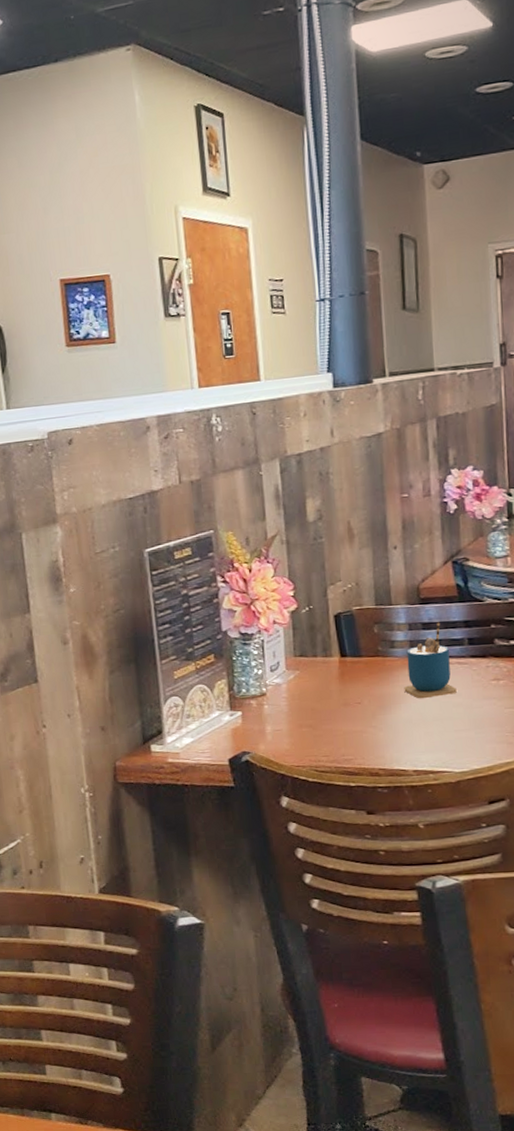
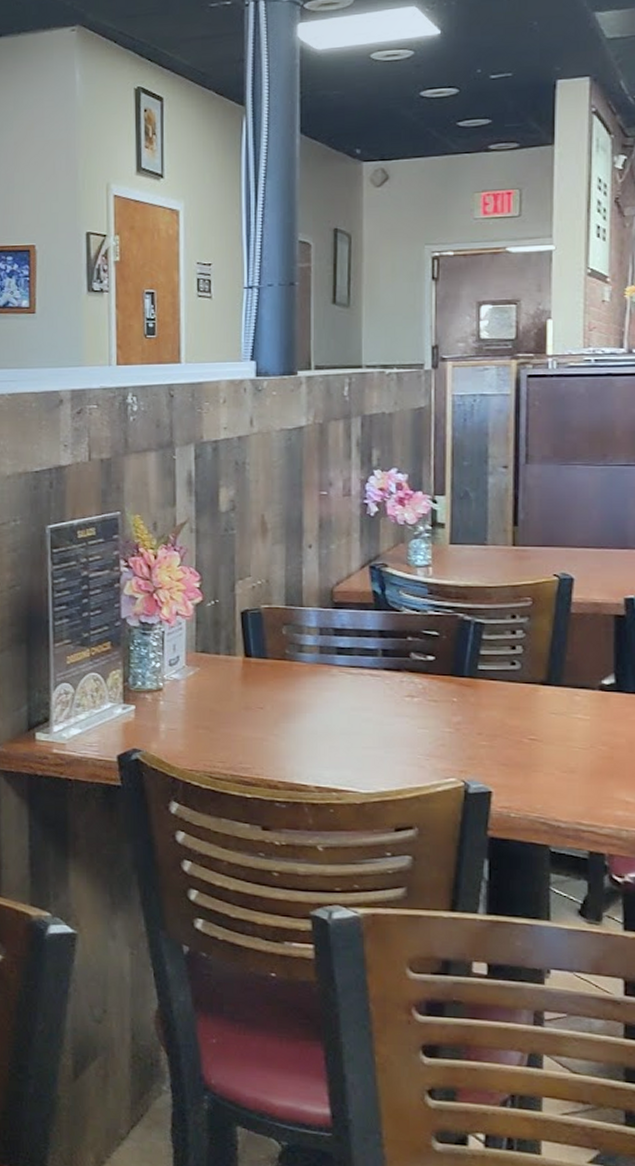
cup: present [404,622,457,699] -> none [310,629,367,710]

